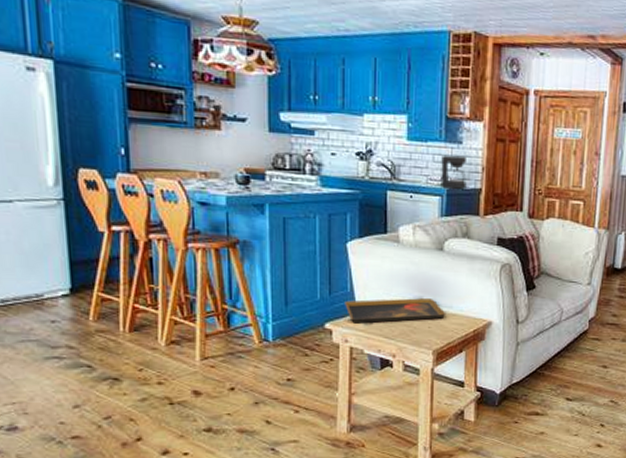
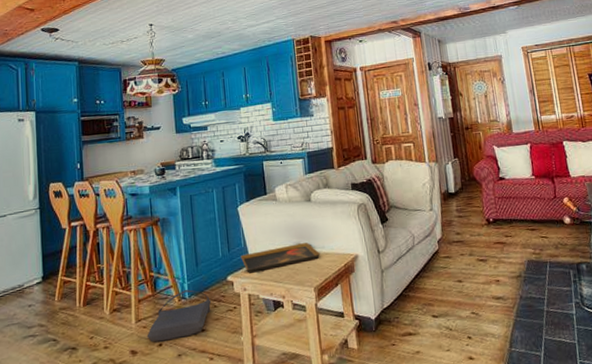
bag: none [214,331,302,385] -> present [146,289,212,343]
coffee maker: present [441,155,467,190] -> none [299,125,321,153]

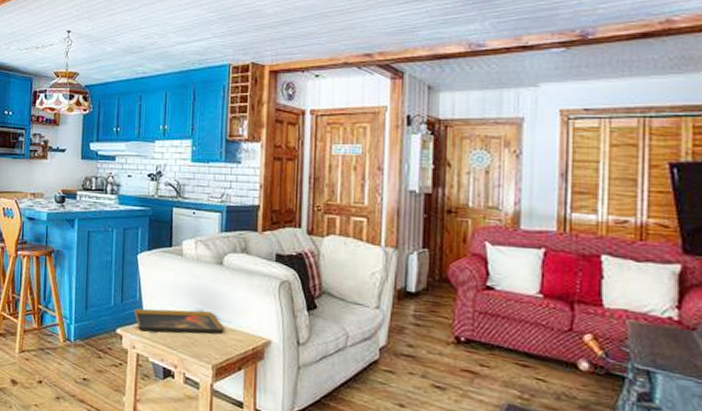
bag: present [146,289,212,343] -> none [28,332,97,382]

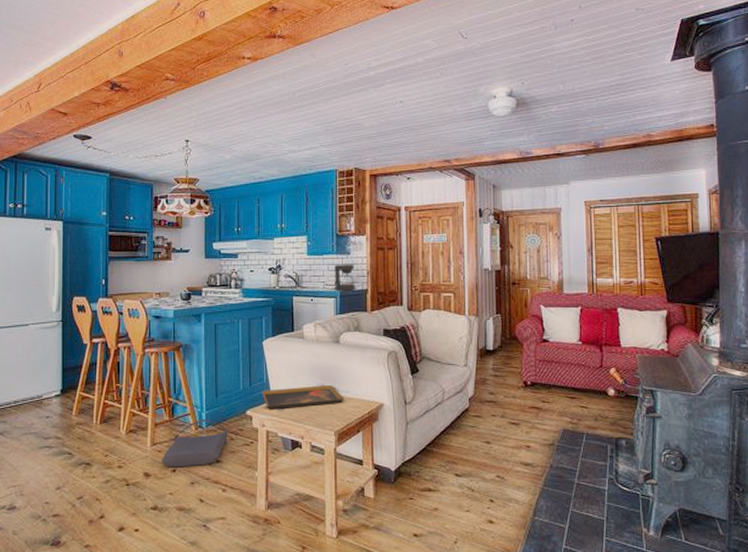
bag: none [28,332,97,382] -> present [161,419,229,468]
coffee maker: none [221,174,245,207] -> present [334,264,355,292]

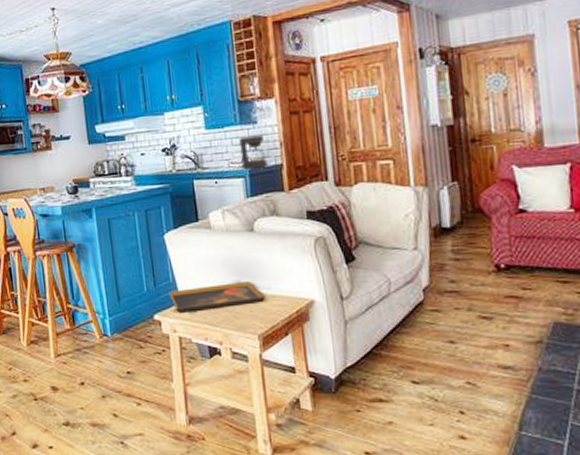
bag: present [161,419,229,468] -> none [67,326,137,380]

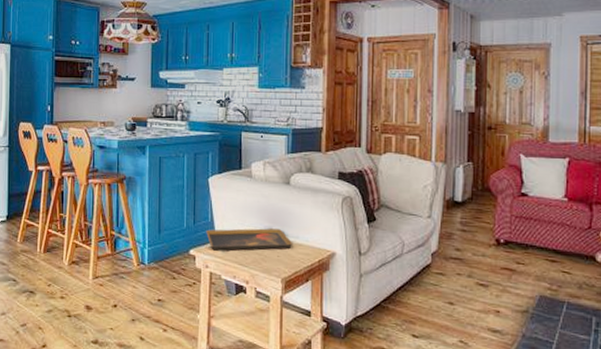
coffee maker: present [239,134,268,171] -> none [287,99,309,129]

